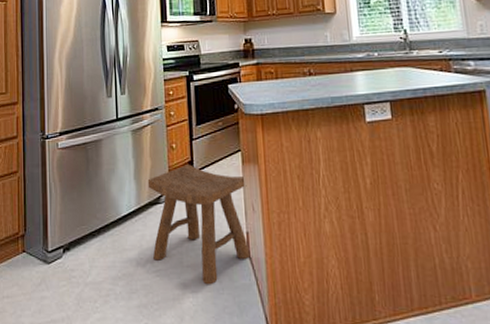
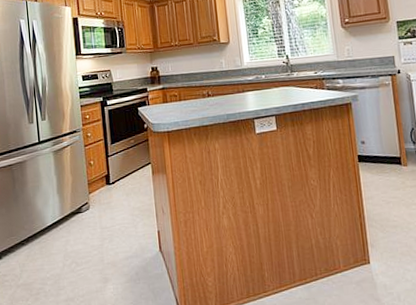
stool: present [147,164,250,285] -> none [69,178,162,278]

